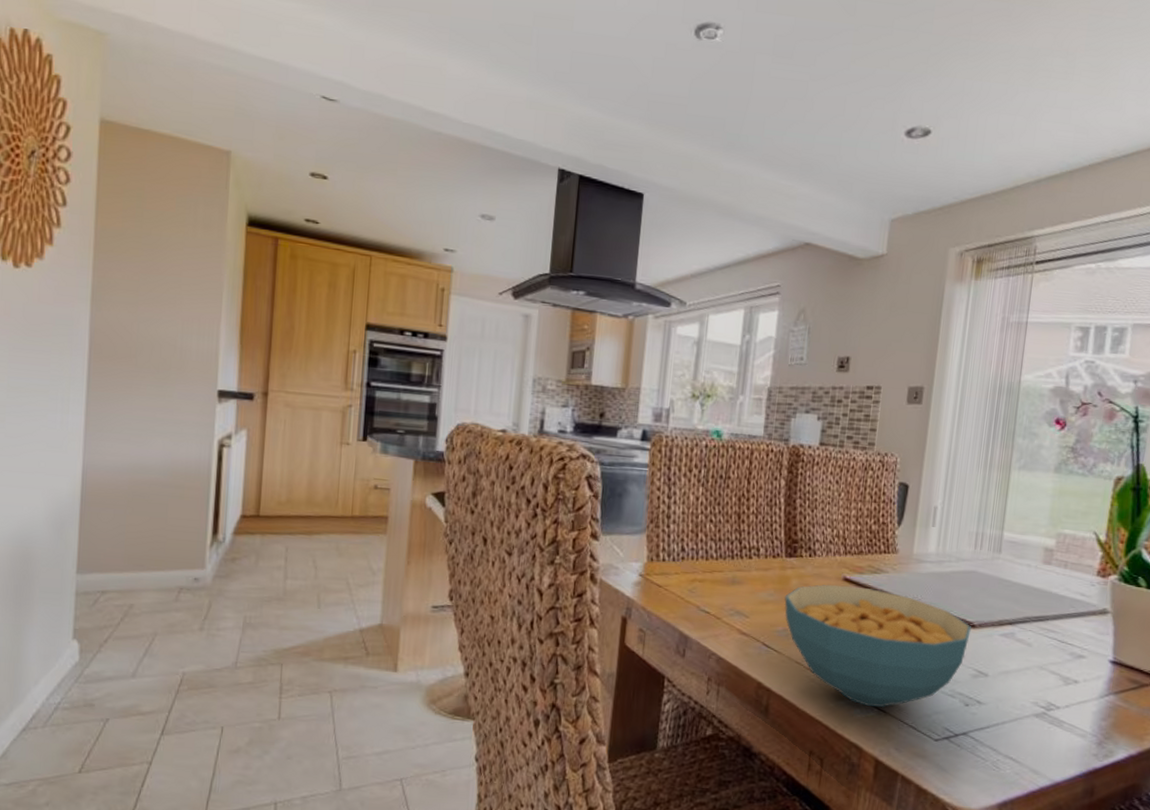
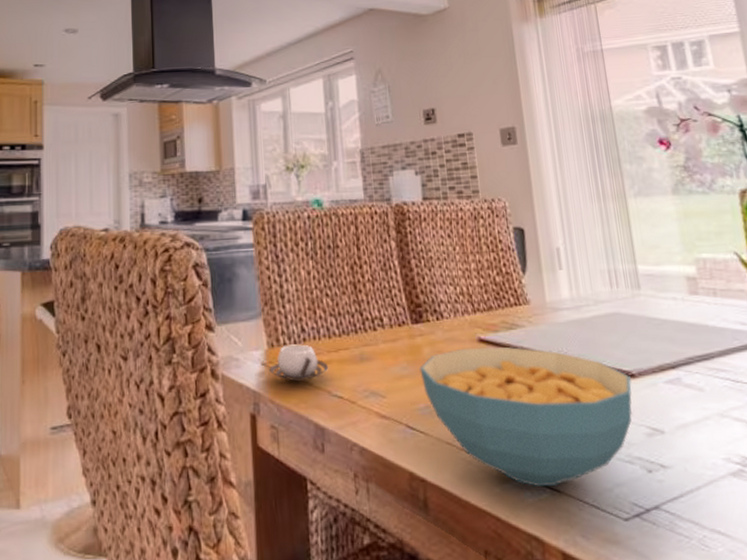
cup: none [645,560,702,595] -> present [268,344,329,382]

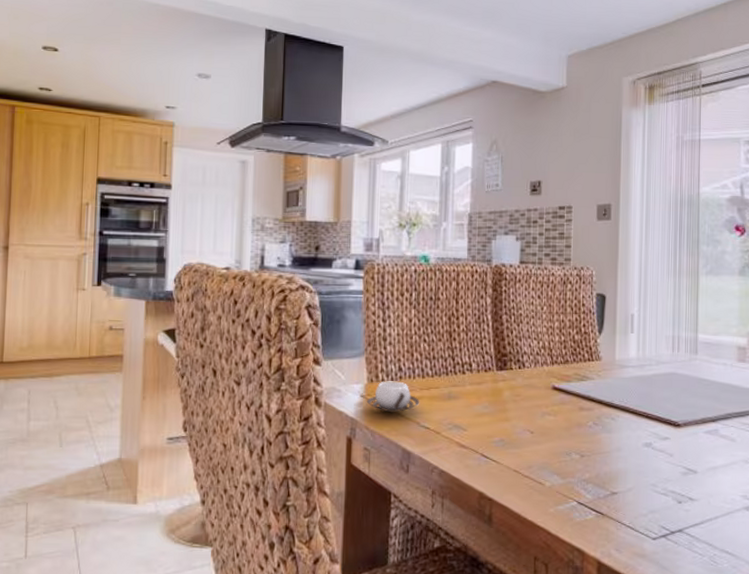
cereal bowl: present [419,347,632,487] -> none [498,394,677,510]

